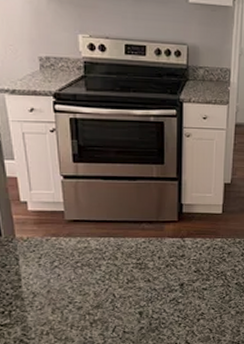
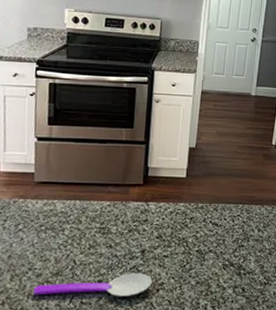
spoon: none [76,304,193,327] -> present [34,272,153,297]

